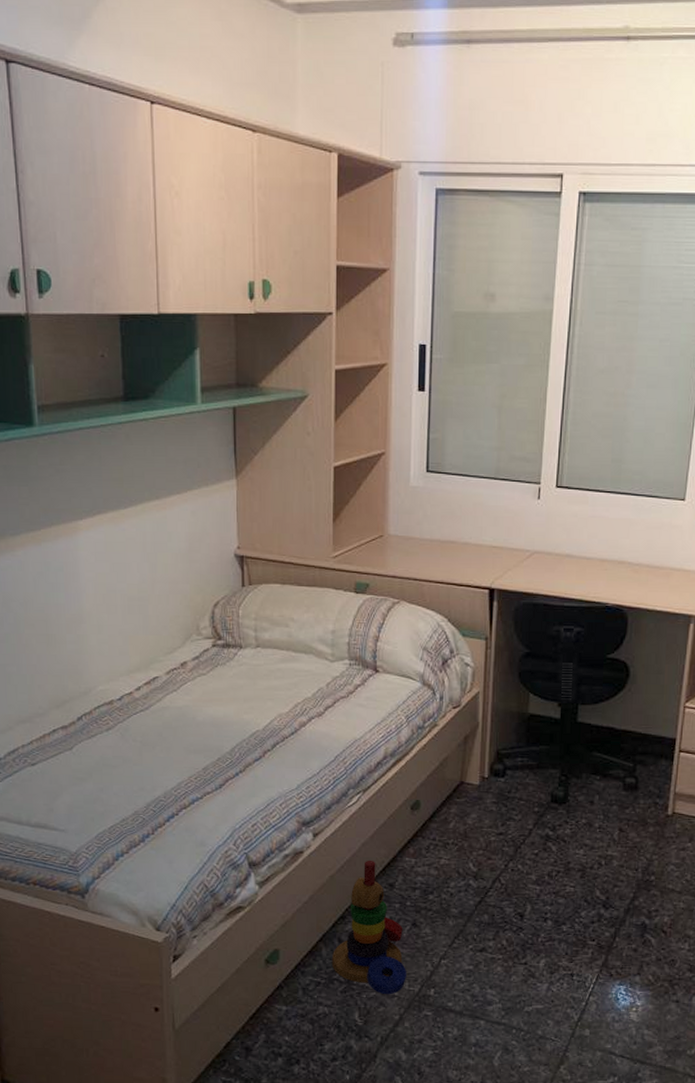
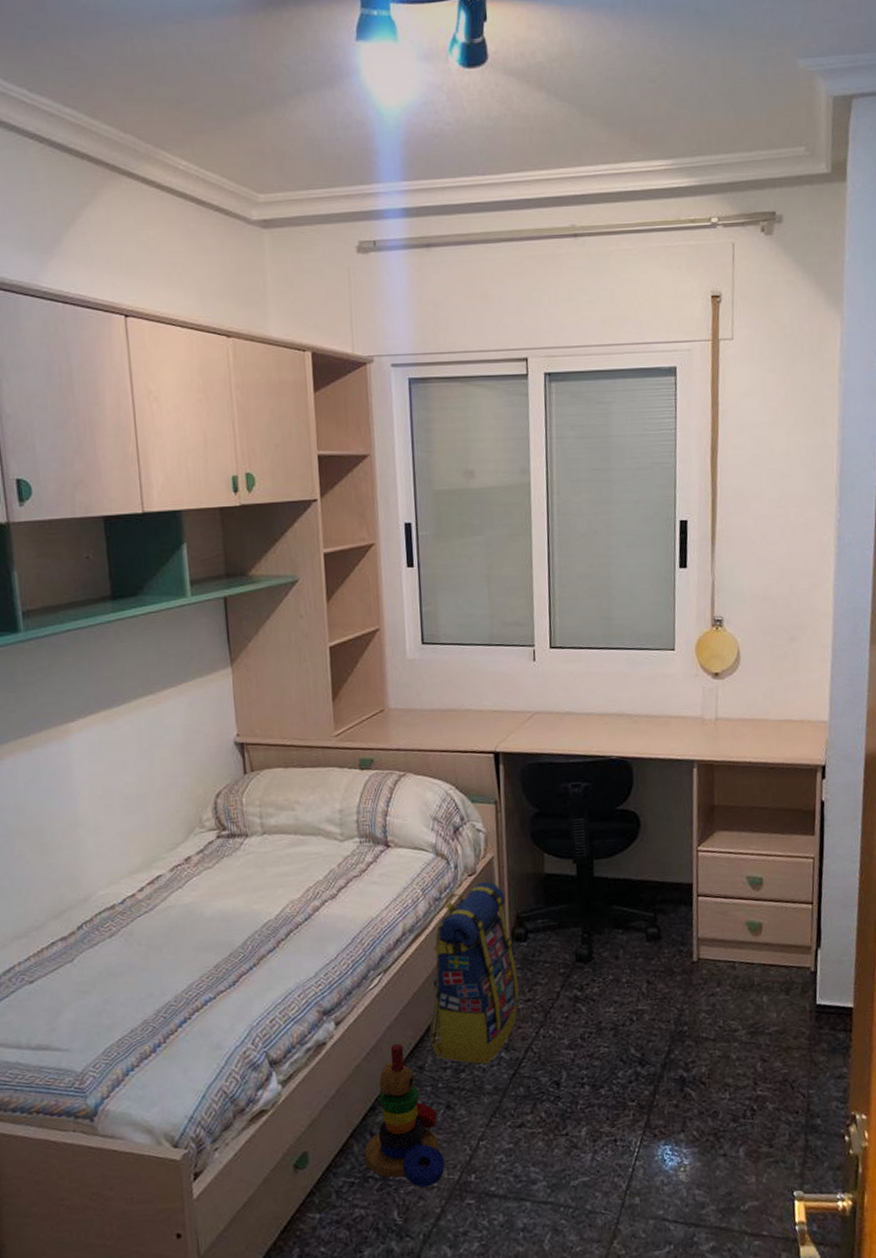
backpack: none [402,715,492,890] -> present [429,882,519,1065]

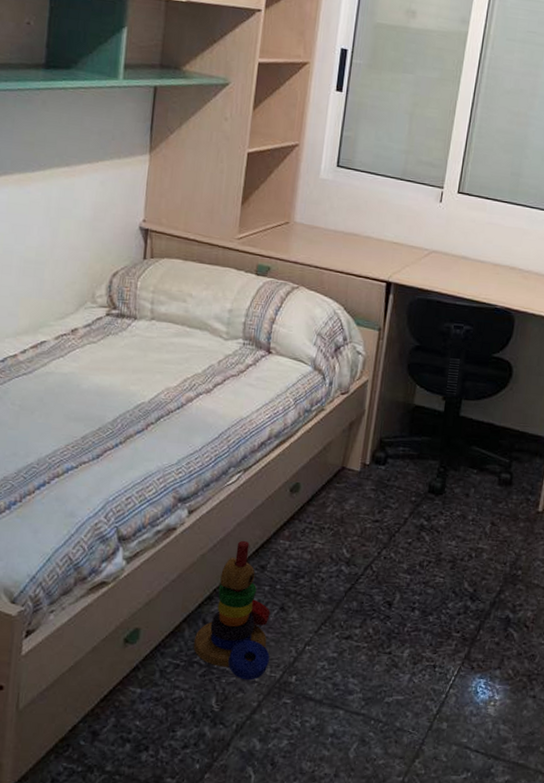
backpack: present [429,882,519,1065] -> none [276,402,373,575]

